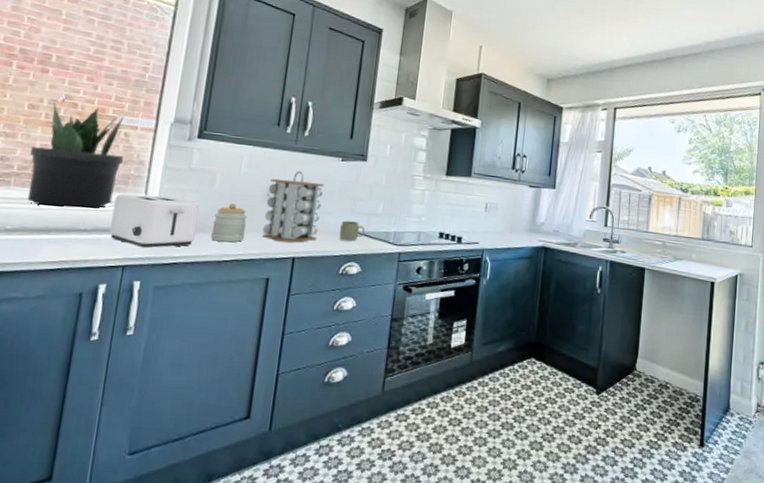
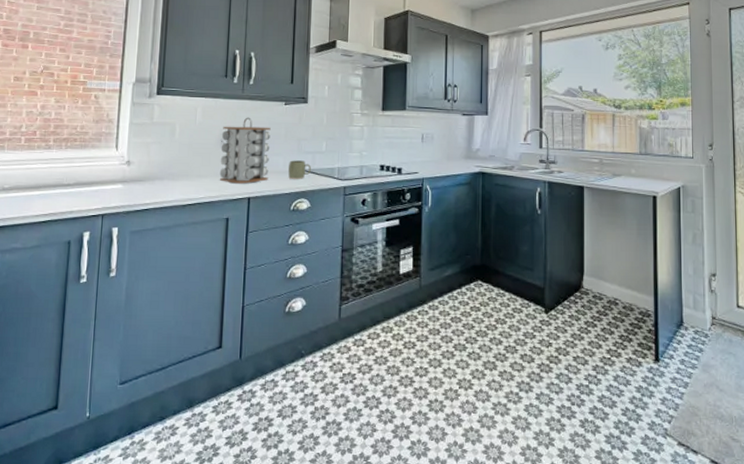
planter: present [27,103,124,208] -> none [19,74,95,166]
toaster: present [109,194,200,249] -> none [89,149,163,198]
jar: present [211,202,248,243] -> none [175,151,206,187]

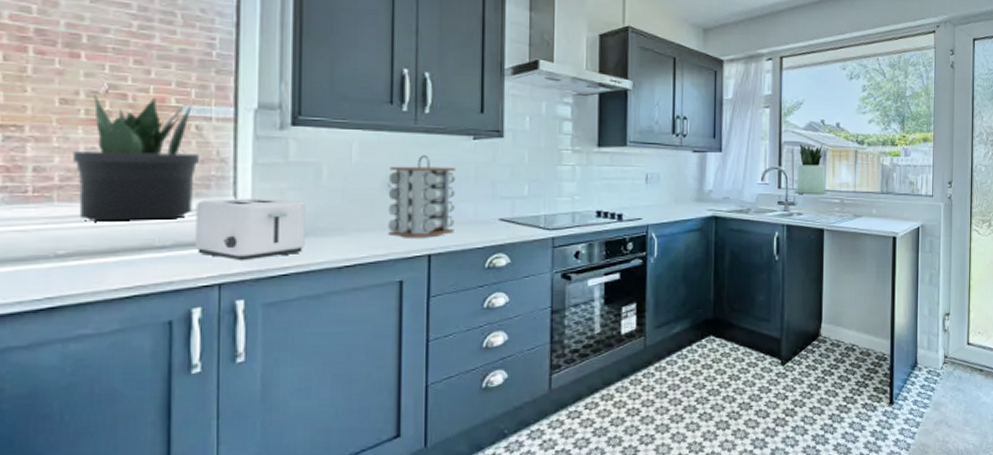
planter: none [19,74,95,166] -> present [73,95,199,223]
toaster: none [89,149,163,198] -> present [195,198,305,261]
mug: present [287,160,311,179] -> none [479,207,510,230]
planter: none [554,108,587,155] -> present [793,143,828,195]

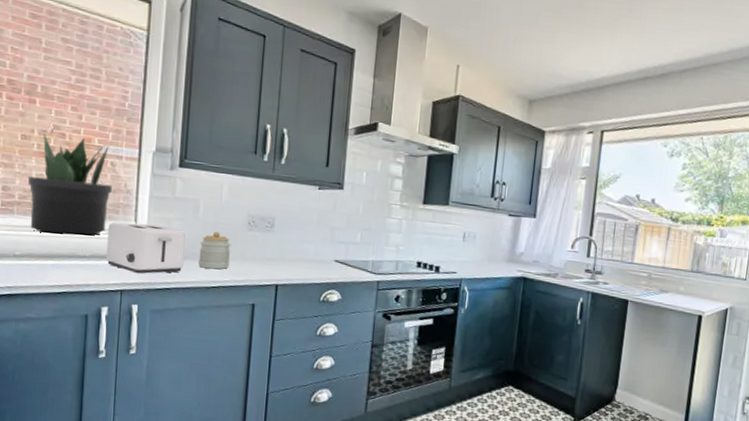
jar: none [325,198,368,245] -> present [198,231,232,270]
spice rack: present [387,155,455,238] -> none [245,199,302,271]
planter: present [793,143,828,195] -> none [602,216,637,268]

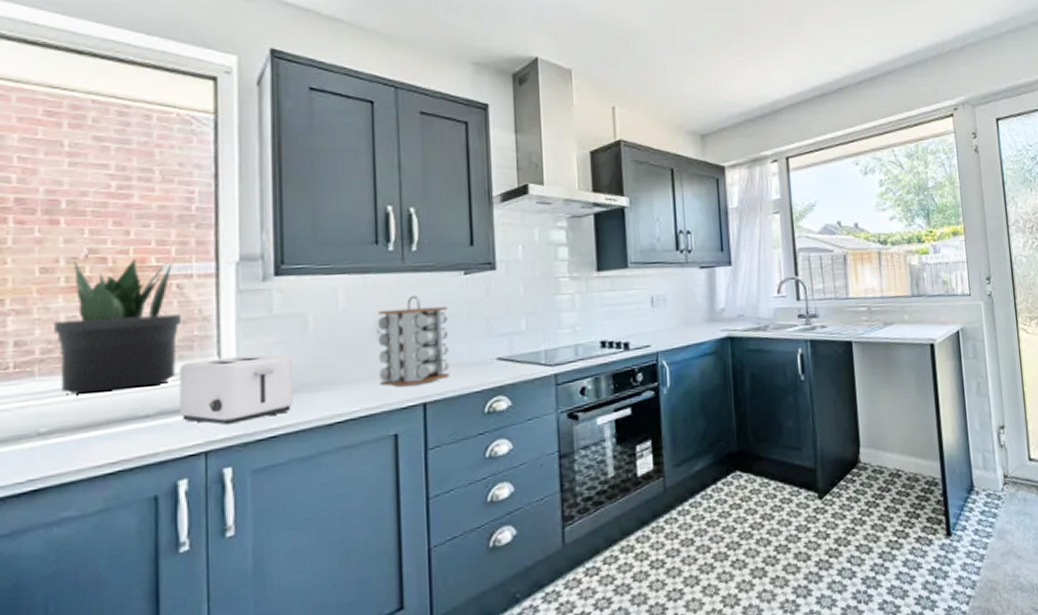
jar: present [198,231,232,270] -> none [313,349,358,401]
spice rack: none [245,199,302,271] -> present [377,295,450,387]

